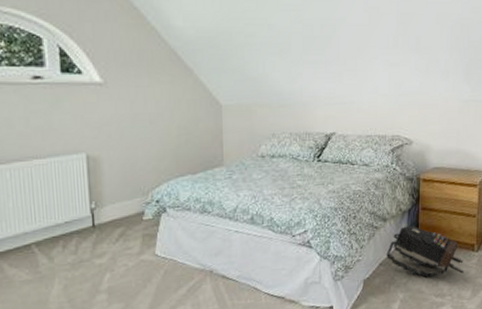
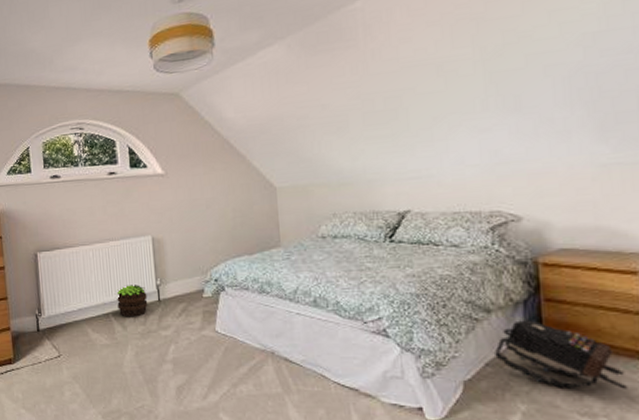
potted plant: none [41,209,80,247] -> present [116,285,148,317]

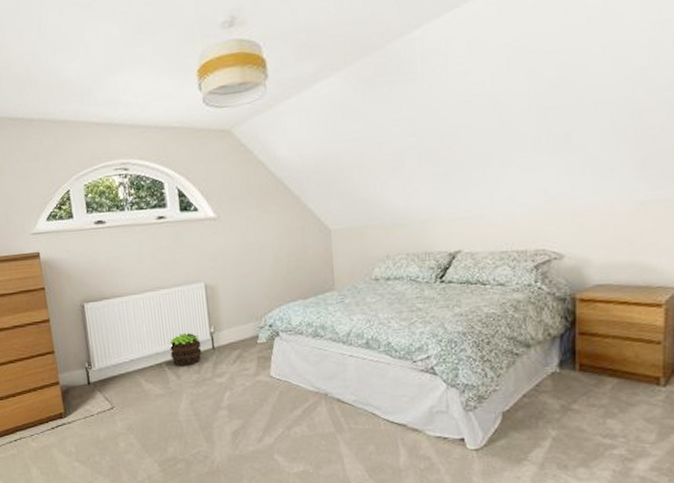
backpack: present [493,320,628,389] -> none [530,353,645,414]

